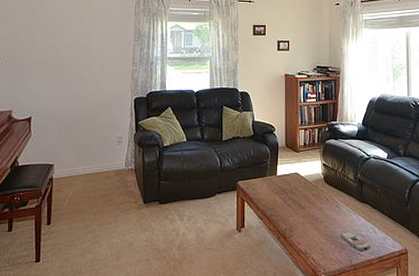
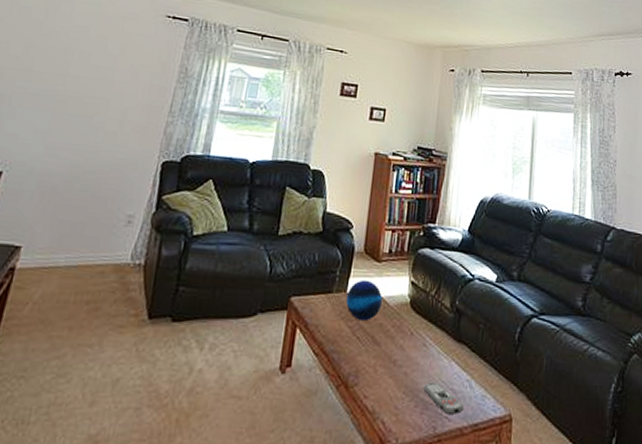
decorative orb: none [277,165,304,193] -> present [346,279,383,321]

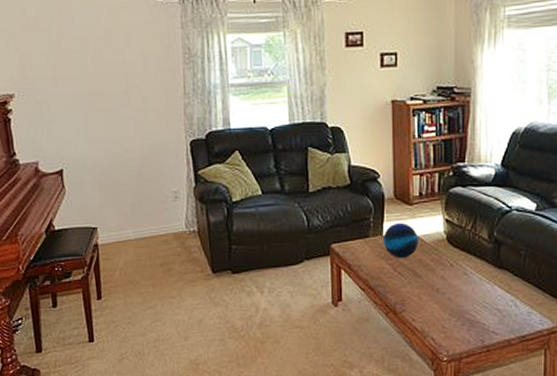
remote control: present [423,381,464,414] -> none [468,304,510,329]

